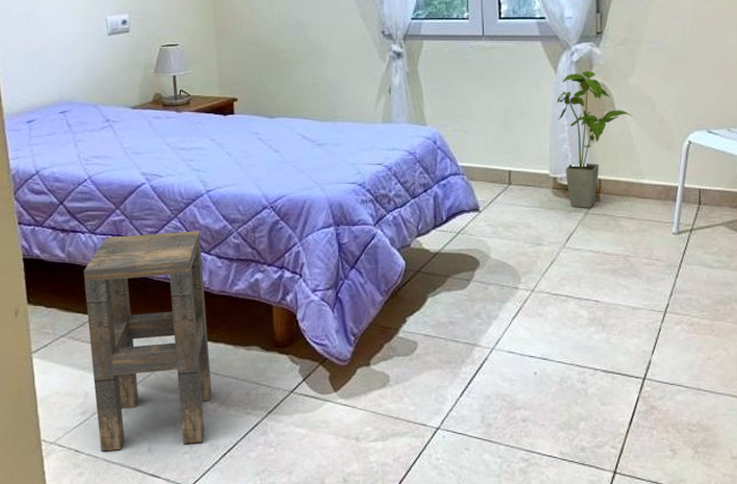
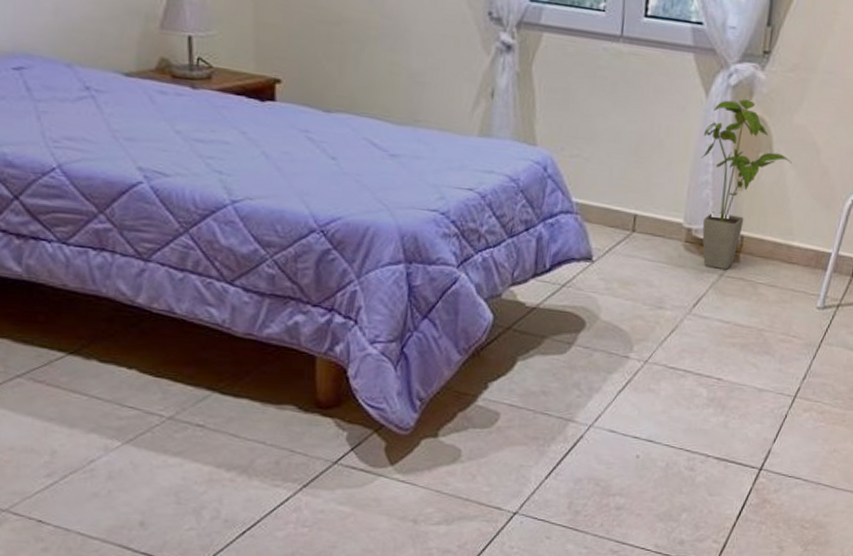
side table: present [84,231,212,452] -> none [50,250,229,524]

